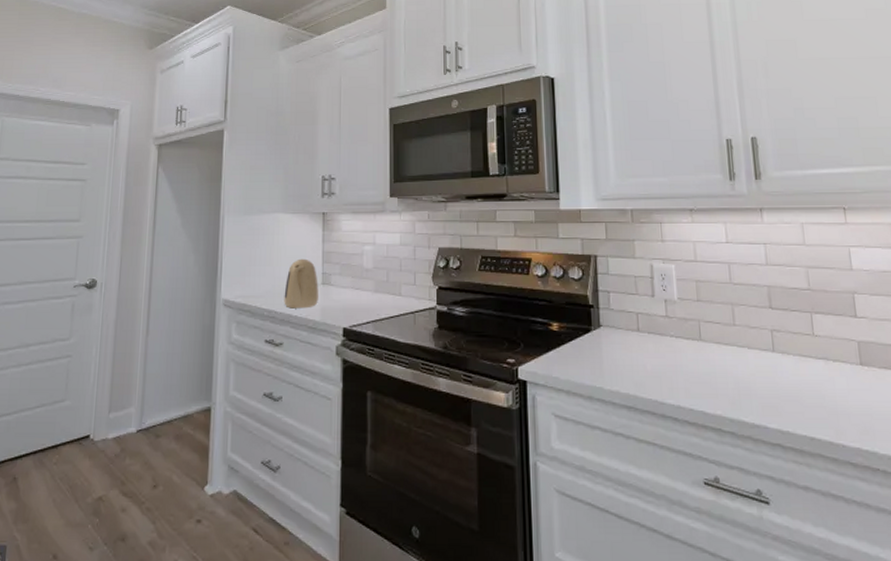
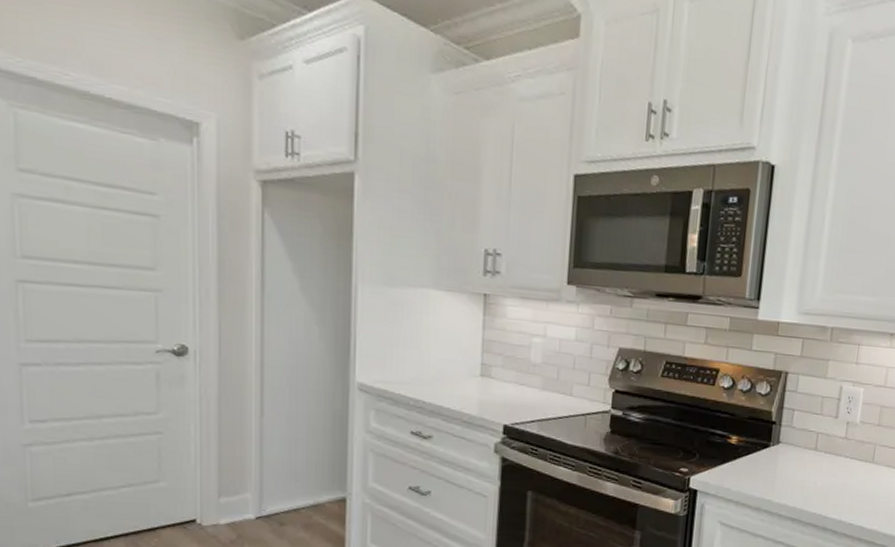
kettle: present [284,258,318,309] -> none [434,344,476,401]

